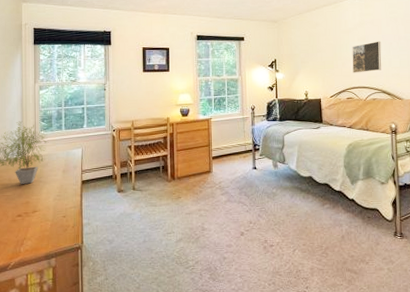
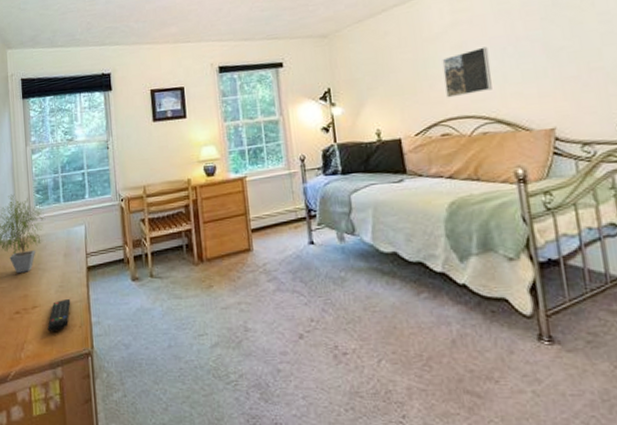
remote control: none [45,206,66,230] -> present [47,299,71,331]

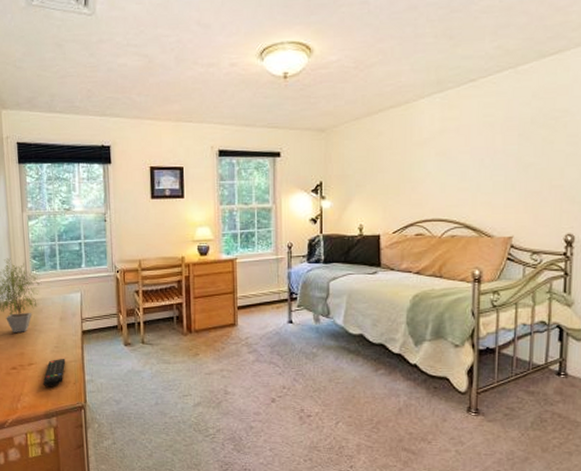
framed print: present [442,46,492,98] -> none [425,156,468,201]

